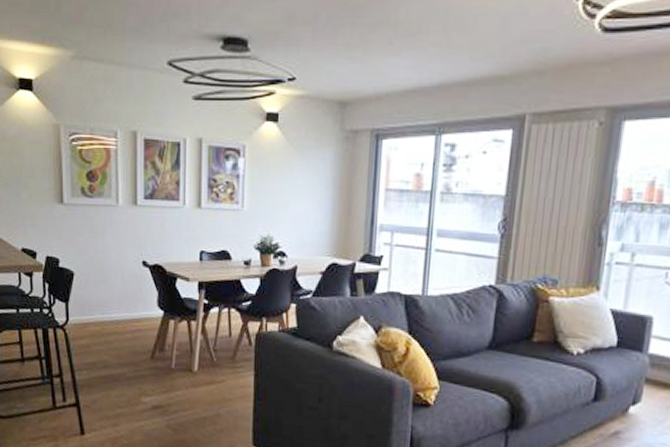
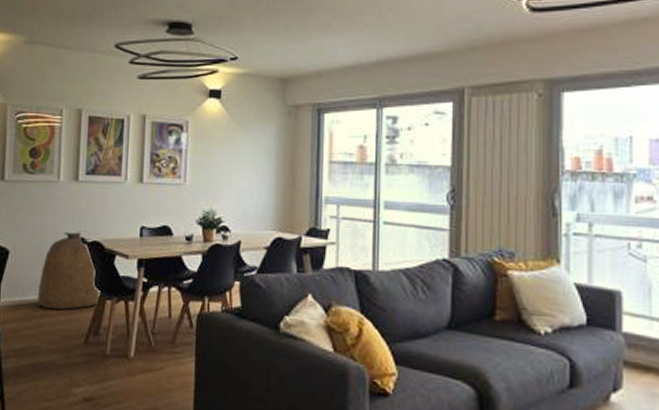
bag: none [104,255,163,328] -> present [37,231,100,310]

